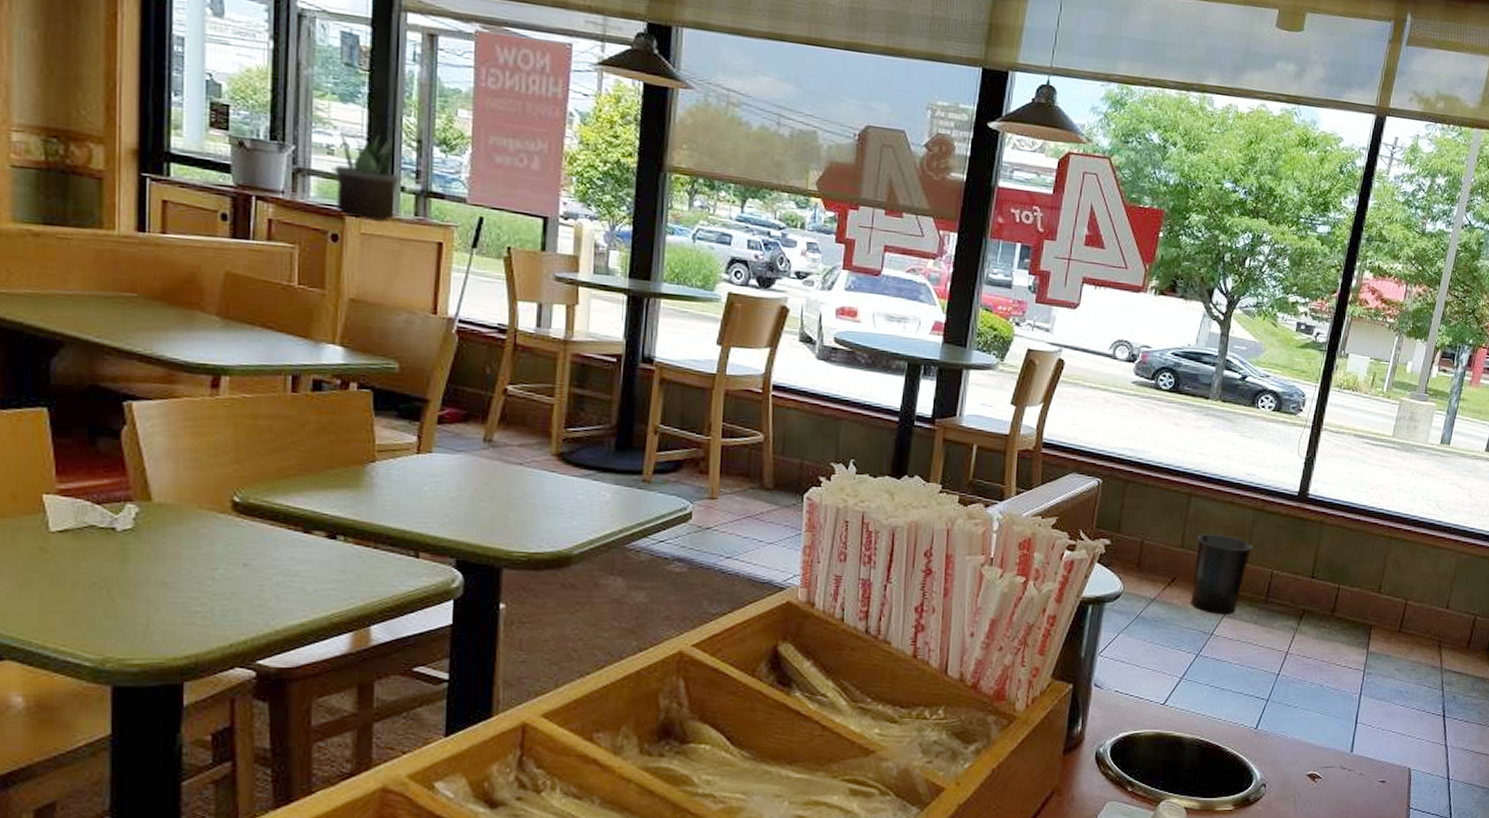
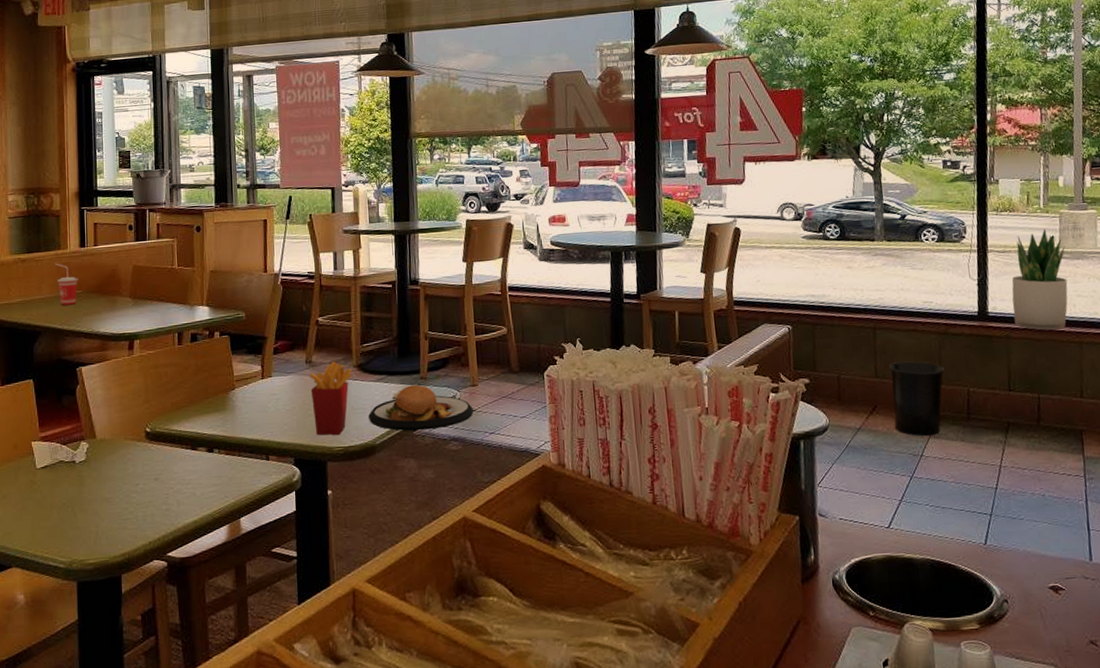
beverage cup: none [91,247,132,312] -> present [54,263,78,305]
planter: present [334,128,399,221] -> none [195,151,236,213]
french fries: none [487,444,548,536] -> present [310,361,352,435]
burger: none [566,487,708,545] -> present [368,384,473,431]
planter: none [1332,414,1398,522] -> present [1011,229,1068,331]

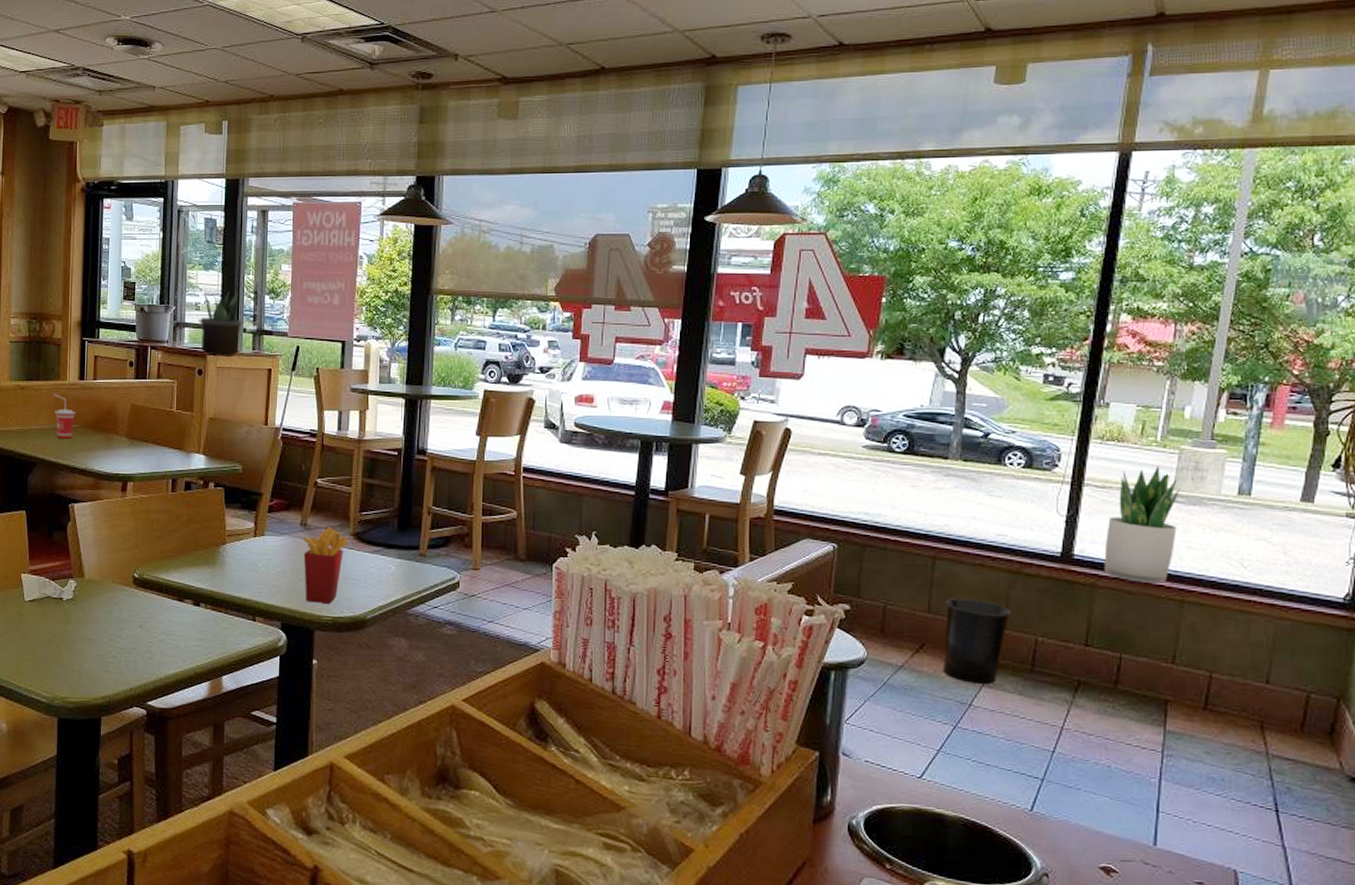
planter: none [195,151,236,213] -> present [200,289,242,357]
burger: present [368,384,473,431] -> none [361,561,472,611]

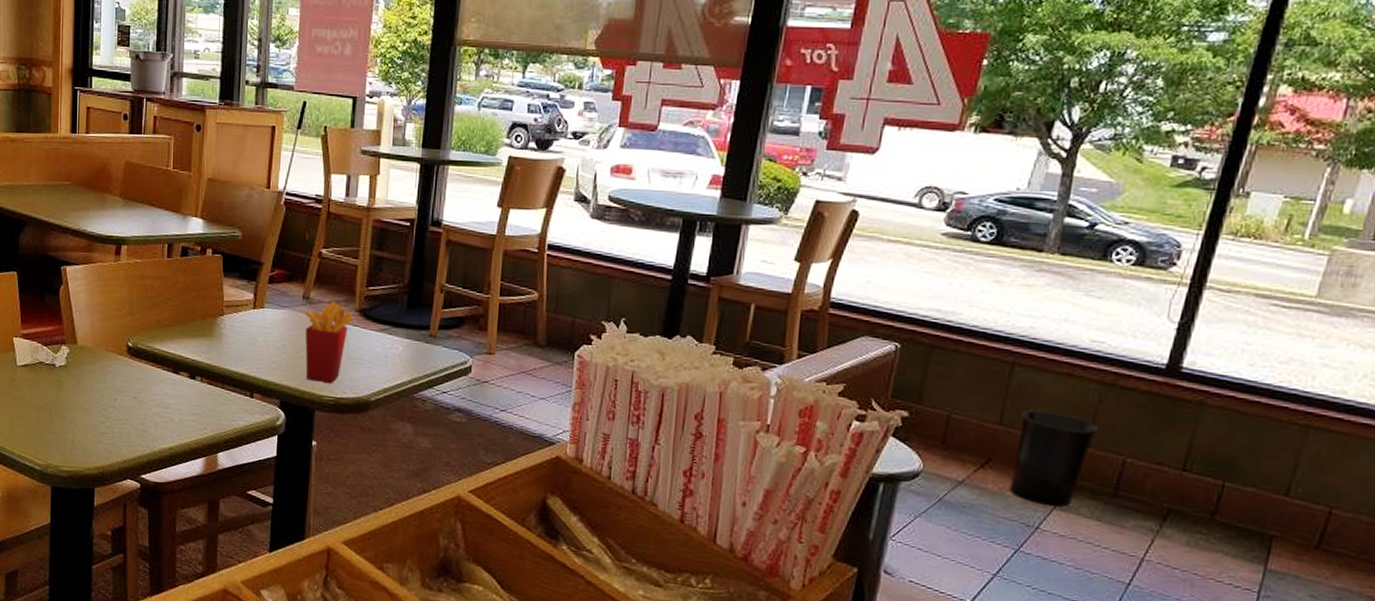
beverage cup: present [53,394,76,439] -> none [44,147,67,197]
planter: present [200,289,242,357] -> none [199,35,245,111]
planter: present [1104,465,1180,585] -> none [1216,268,1325,406]

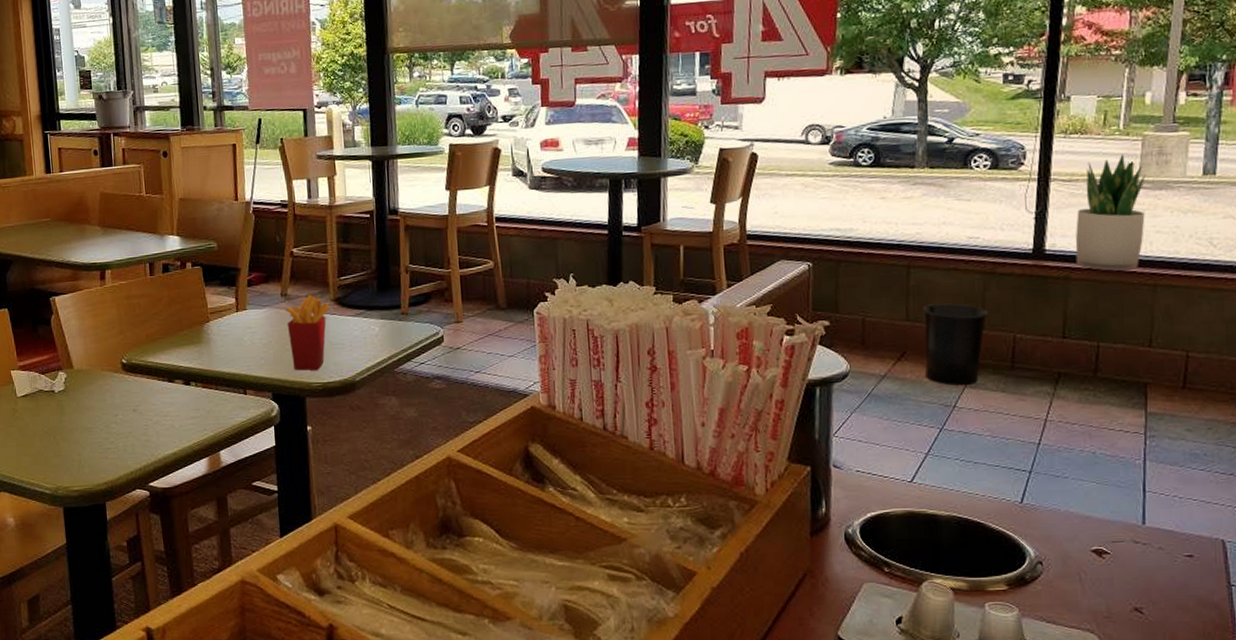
planter: none [1216,268,1325,406] -> present [1075,154,1146,272]

